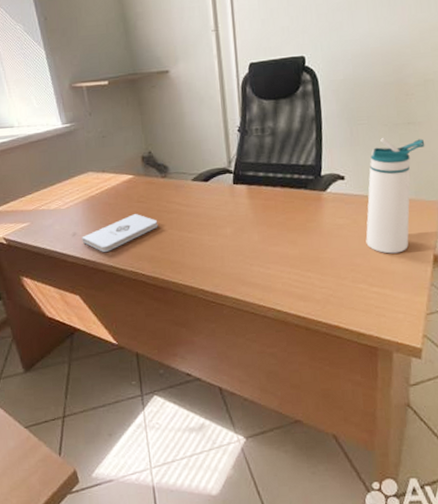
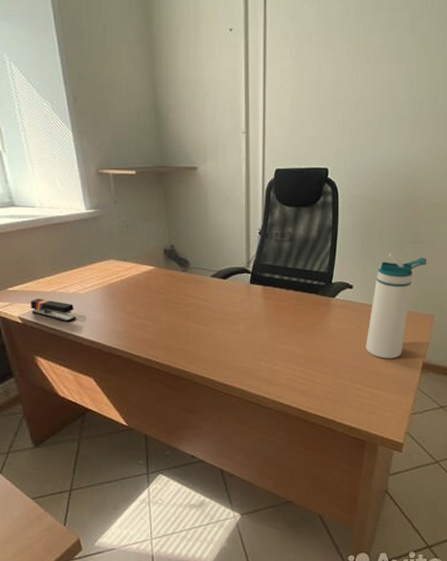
stapler: none [14,217,59,240] -> present [31,299,76,323]
notepad: present [82,213,158,252] -> none [99,303,175,338]

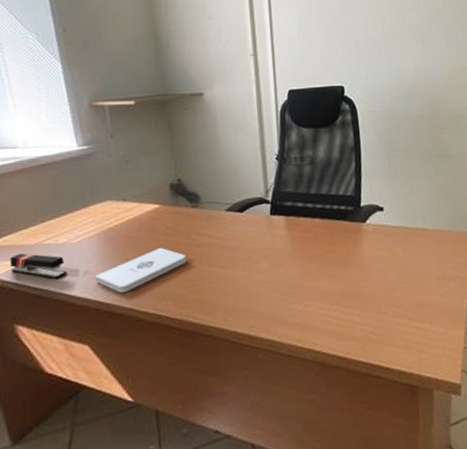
notepad: none [99,303,175,338] -> present [95,247,187,293]
water bottle: present [366,253,427,359] -> none [405,169,458,287]

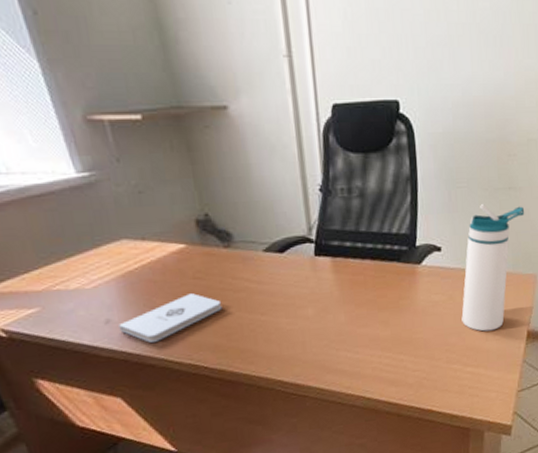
stapler: present [10,253,67,280] -> none [15,301,85,330]
water bottle: none [405,169,458,287] -> present [461,204,525,332]

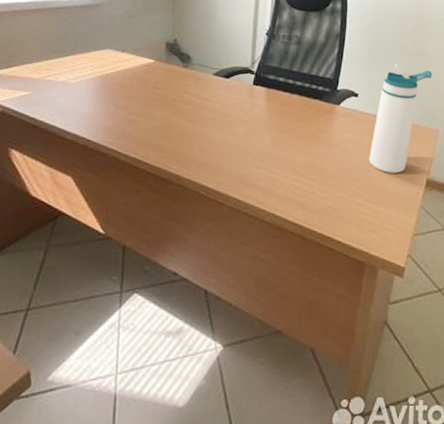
notepad: present [119,292,222,343] -> none [86,98,171,134]

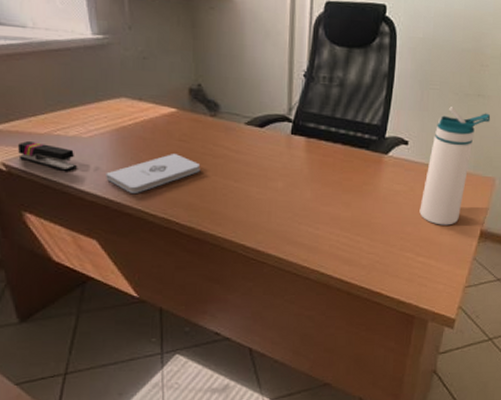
stapler: none [12,85,62,114] -> present [18,141,77,172]
notepad: none [86,98,171,134] -> present [106,152,201,193]

